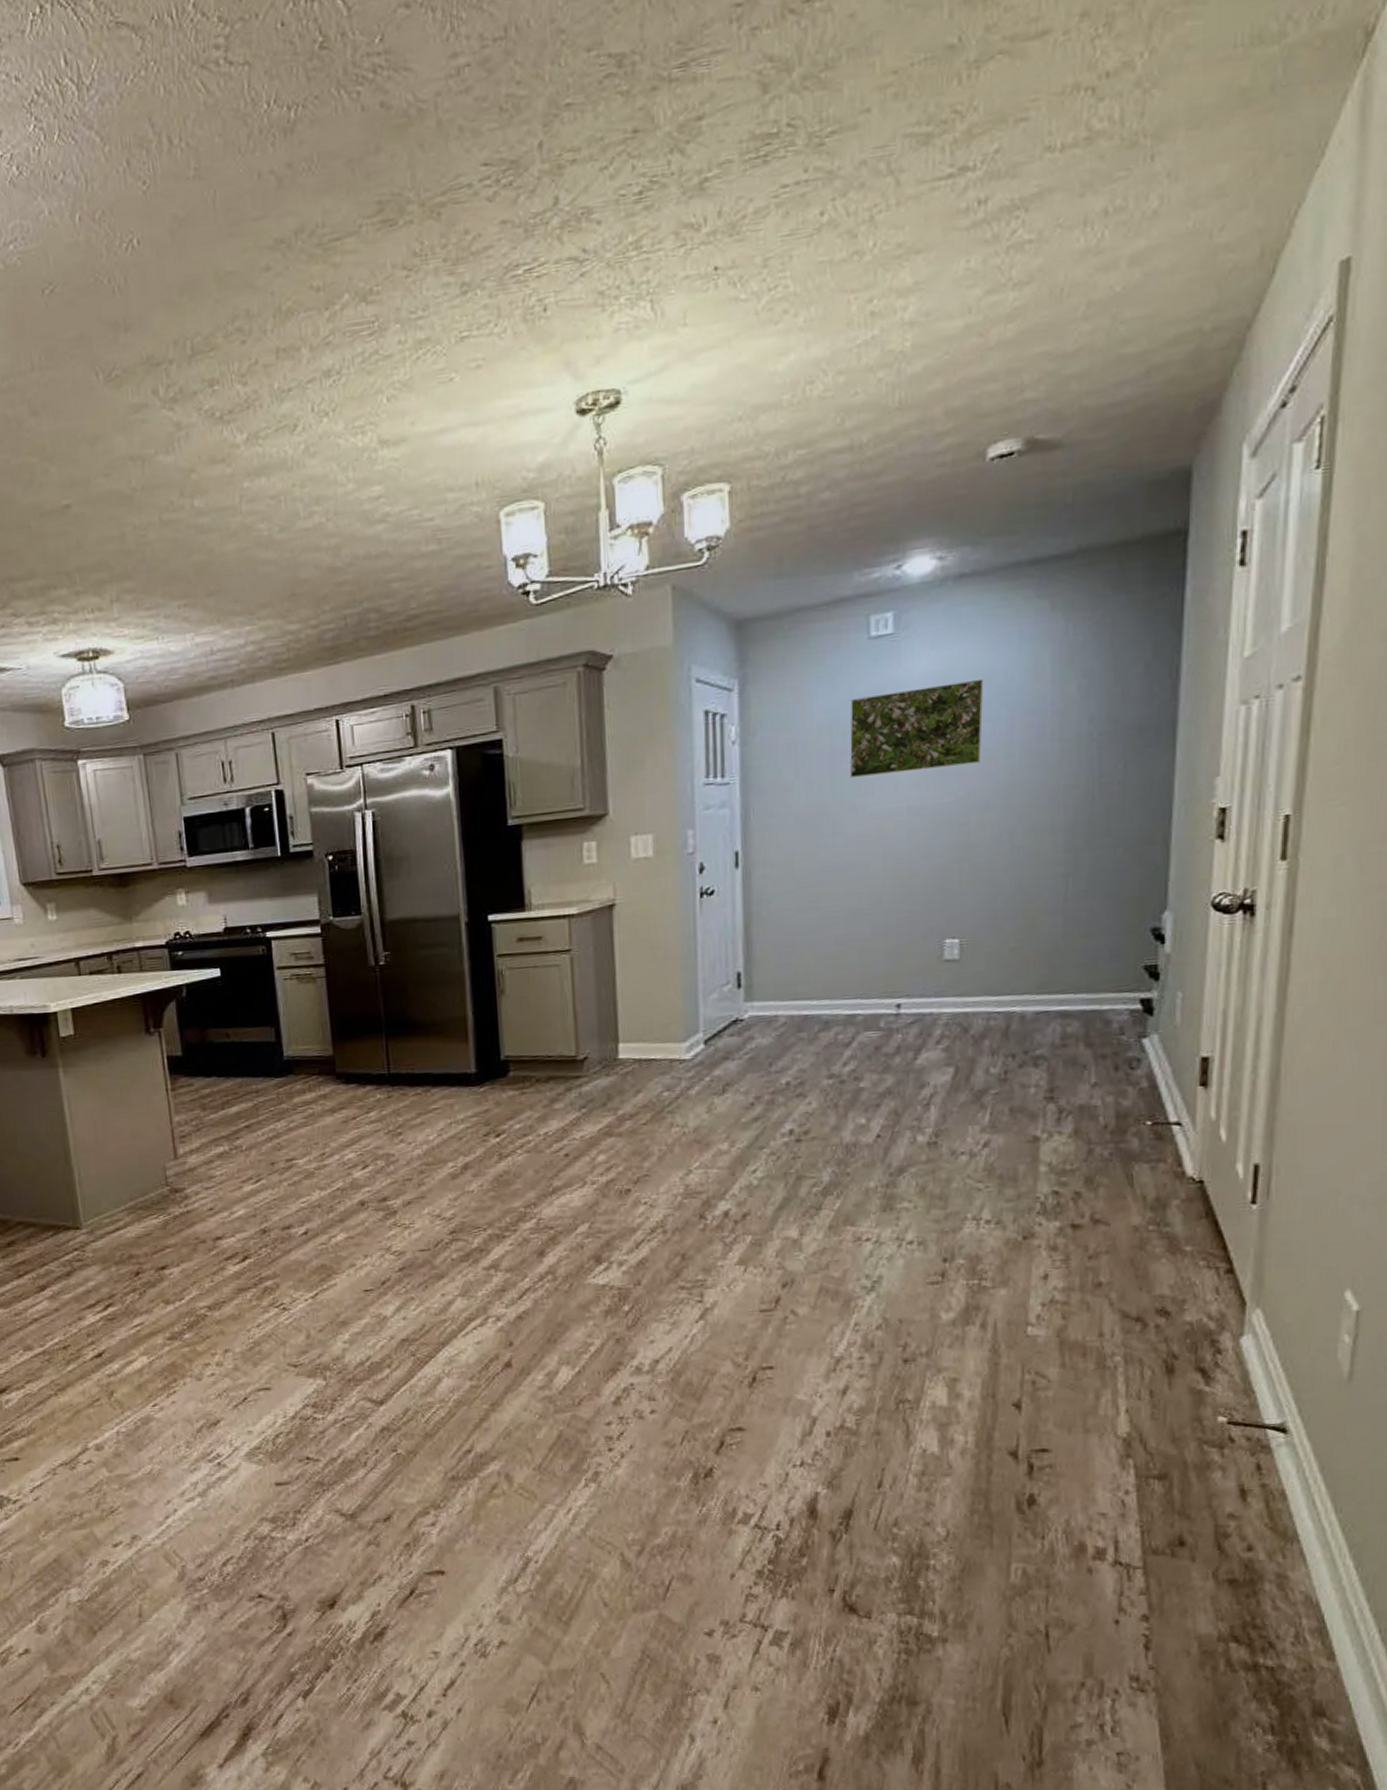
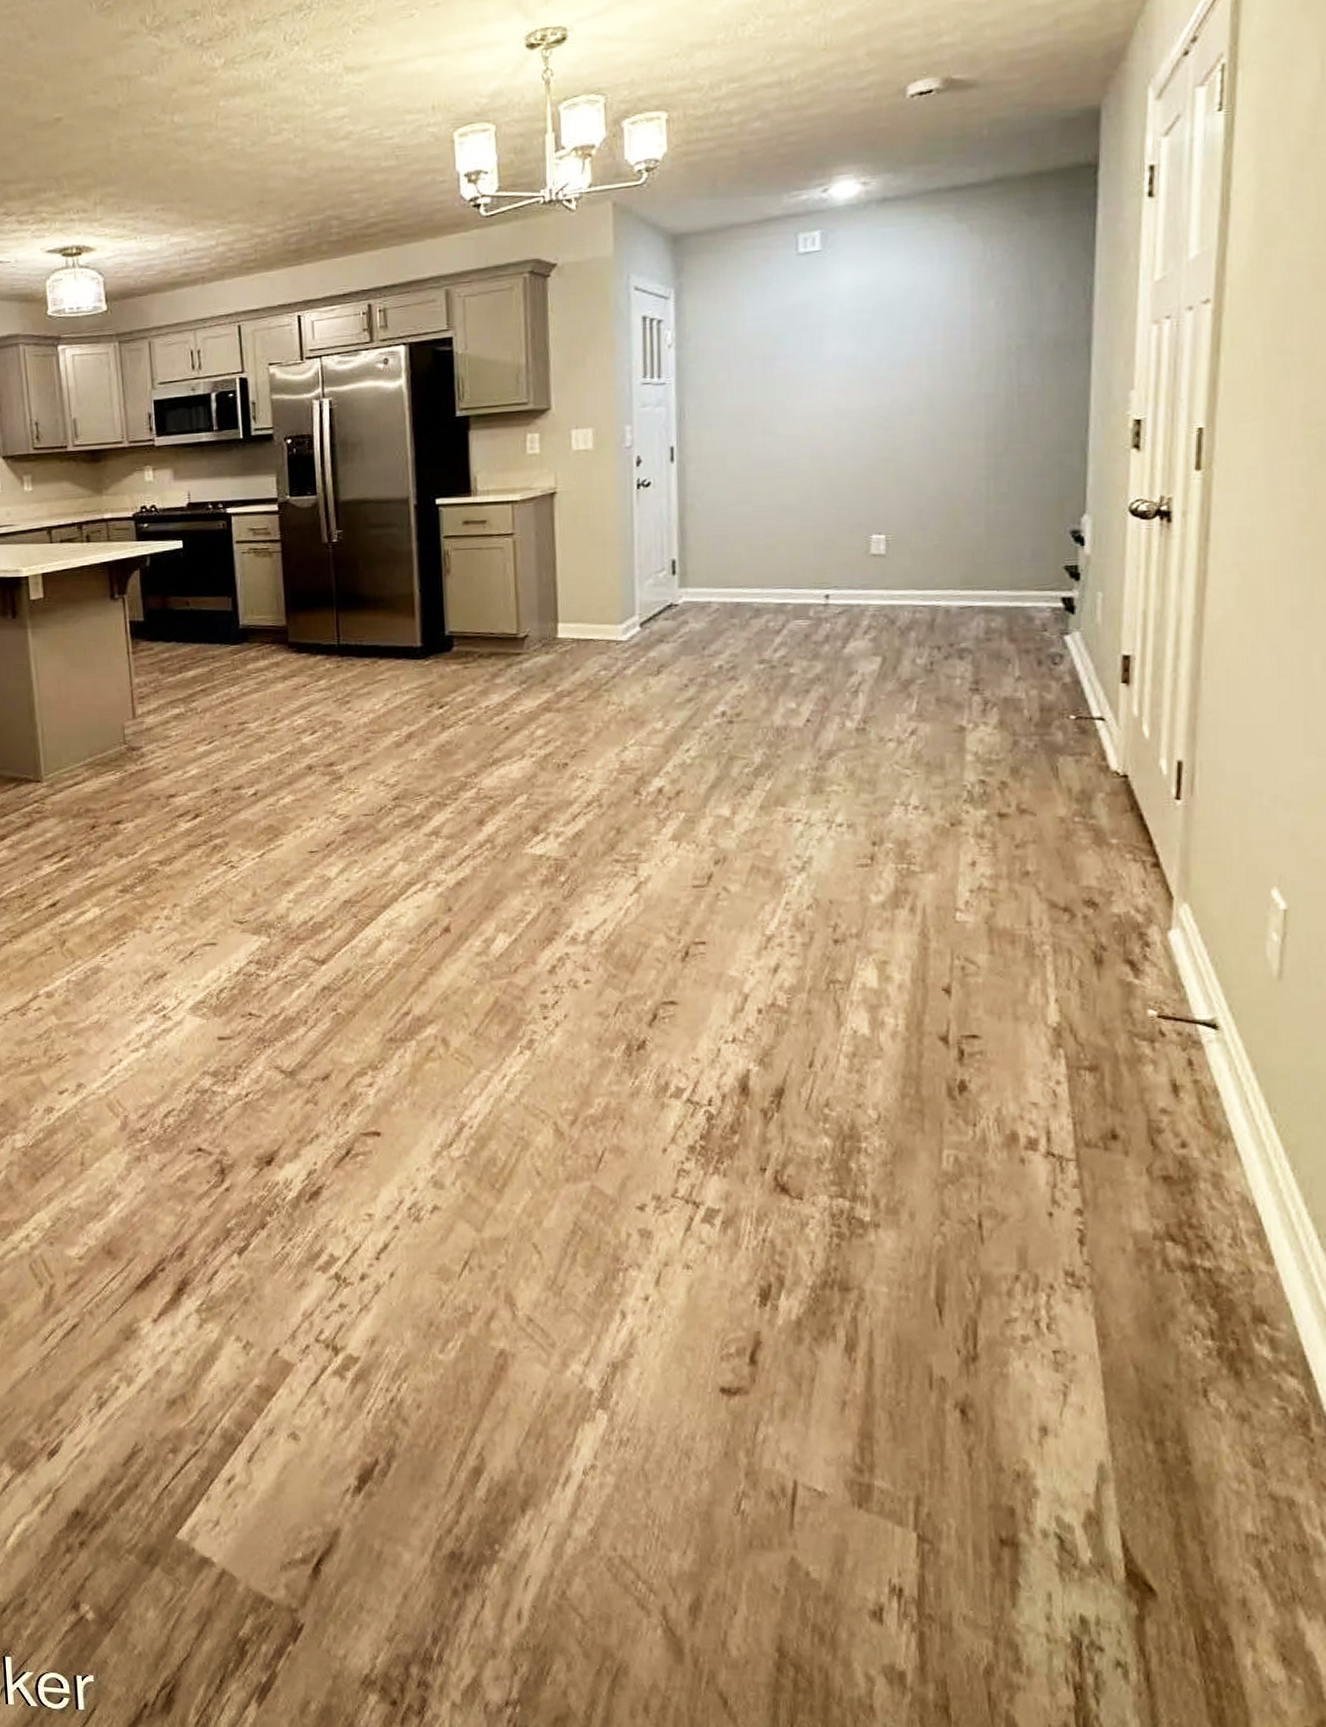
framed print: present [850,678,984,779] -> none [779,294,907,382]

